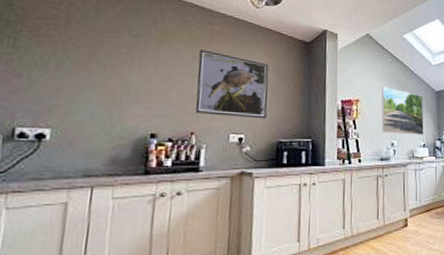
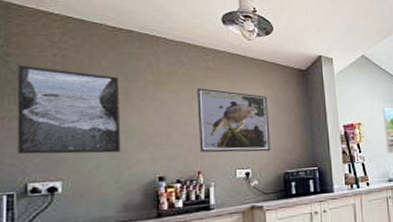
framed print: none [10,8,122,106] -> present [17,64,121,155]

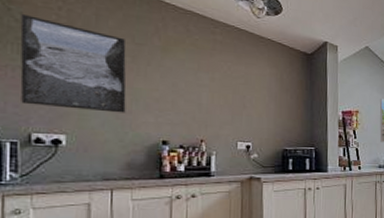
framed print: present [197,88,271,153] -> none [203,59,273,128]

